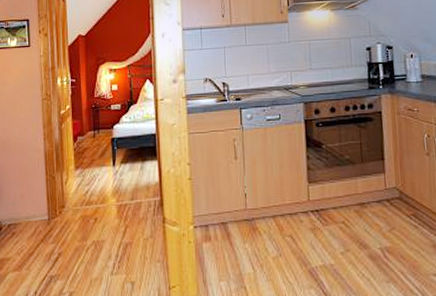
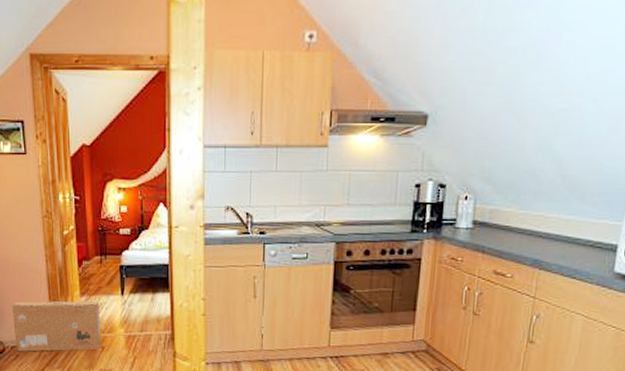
cardboard box: none [10,173,94,229] -> present [12,300,101,352]

